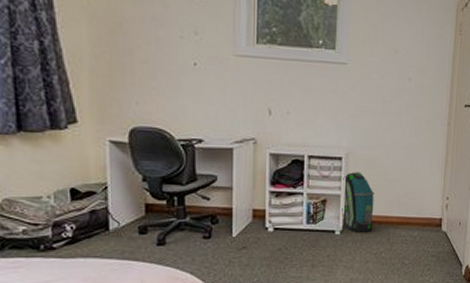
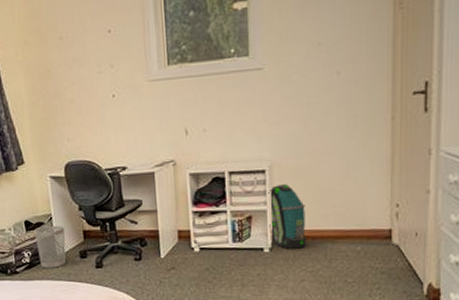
wastebasket: none [83,196,123,244] -> present [34,225,66,268]

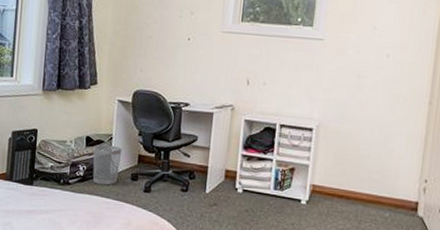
backpack: present [268,184,306,249] -> none [309,144,344,206]

